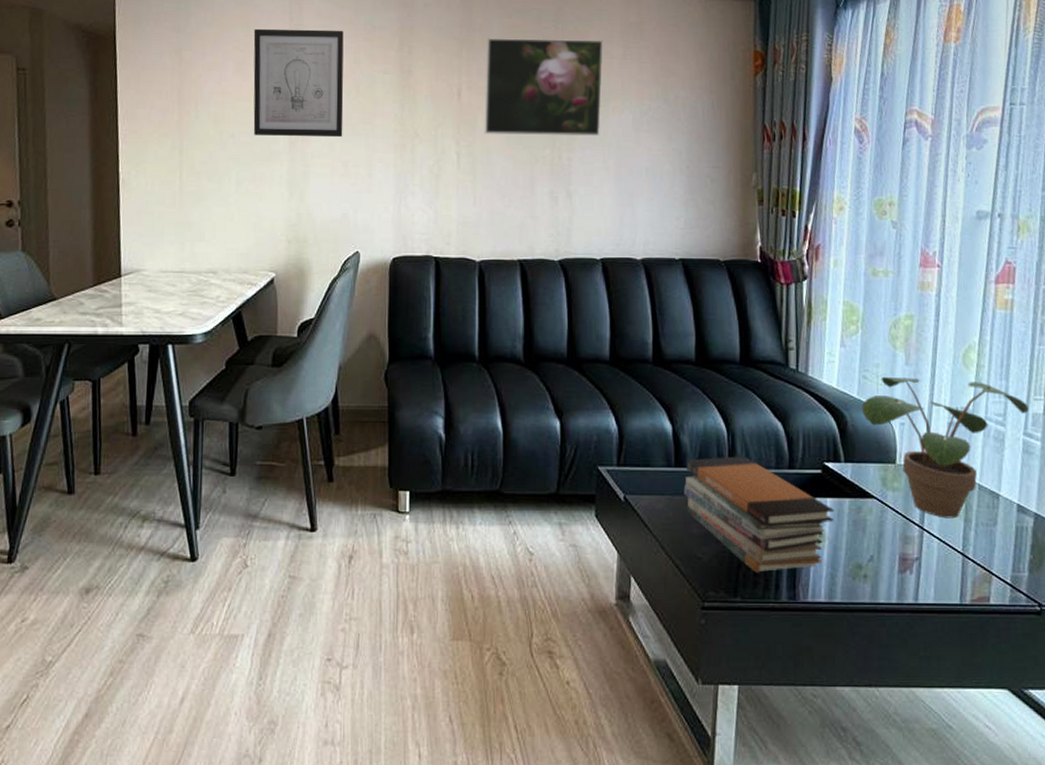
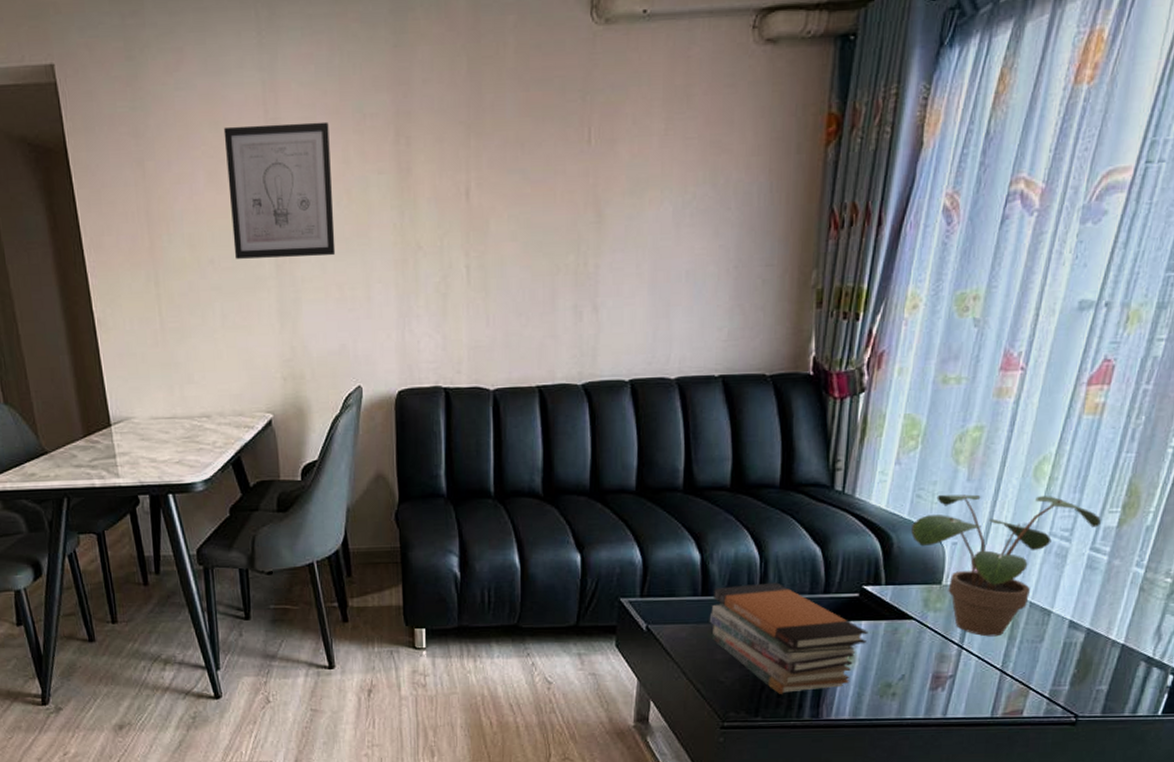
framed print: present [484,38,603,136] -> none [497,112,641,241]

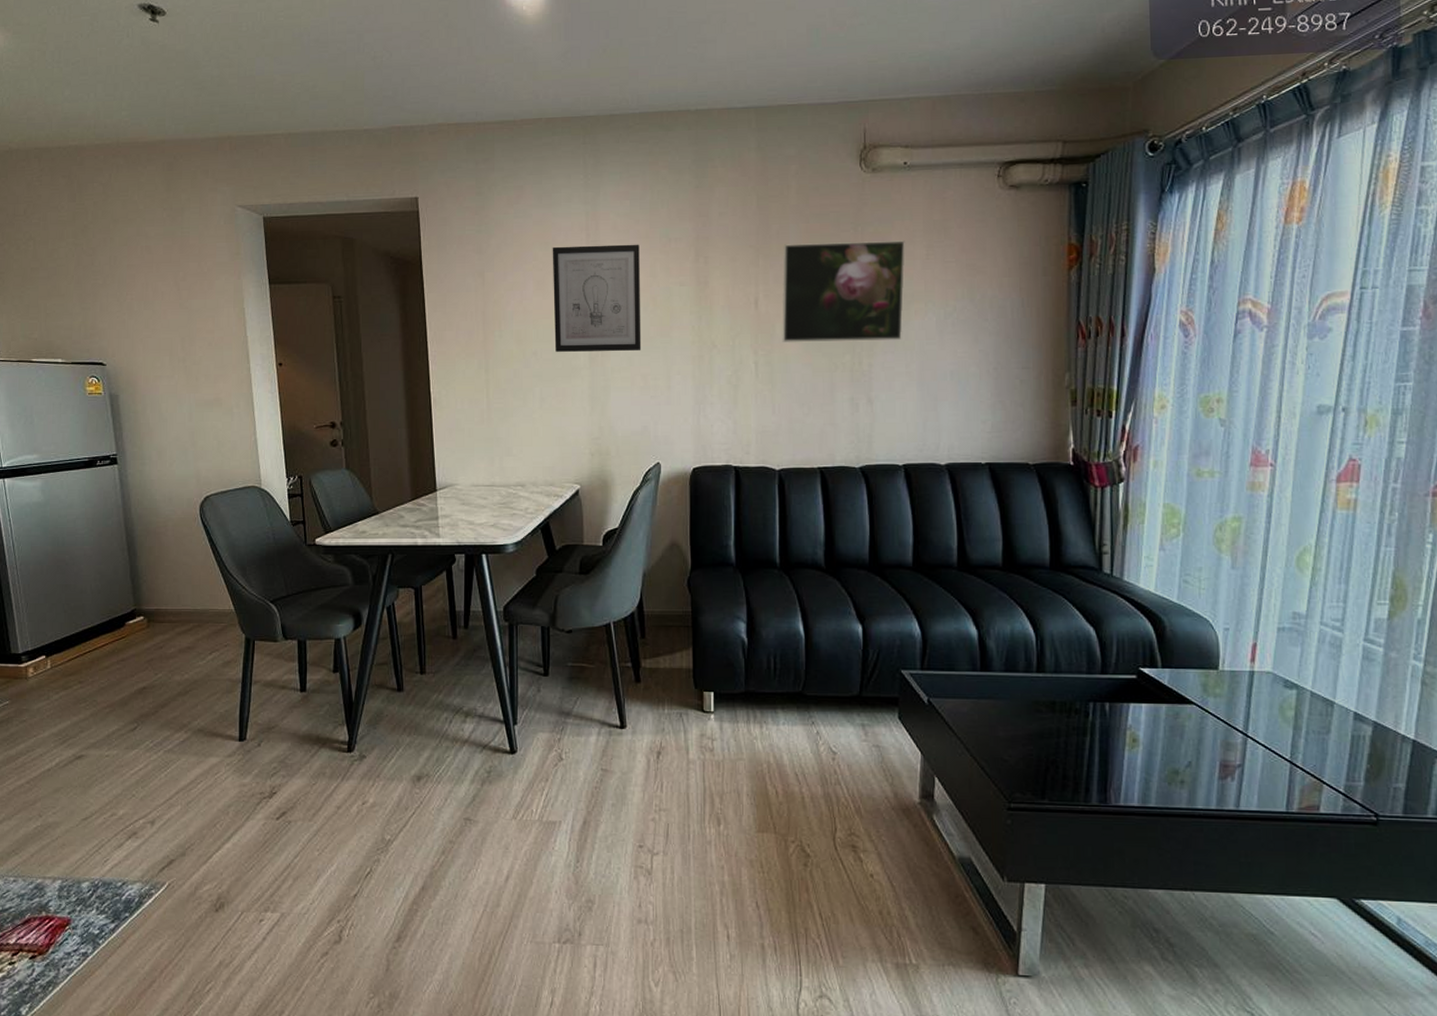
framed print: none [497,112,641,241] -> present [781,240,905,342]
book stack: present [709,582,868,694] -> none [989,661,1150,776]
potted plant: present [911,494,1101,637] -> none [1182,580,1371,726]

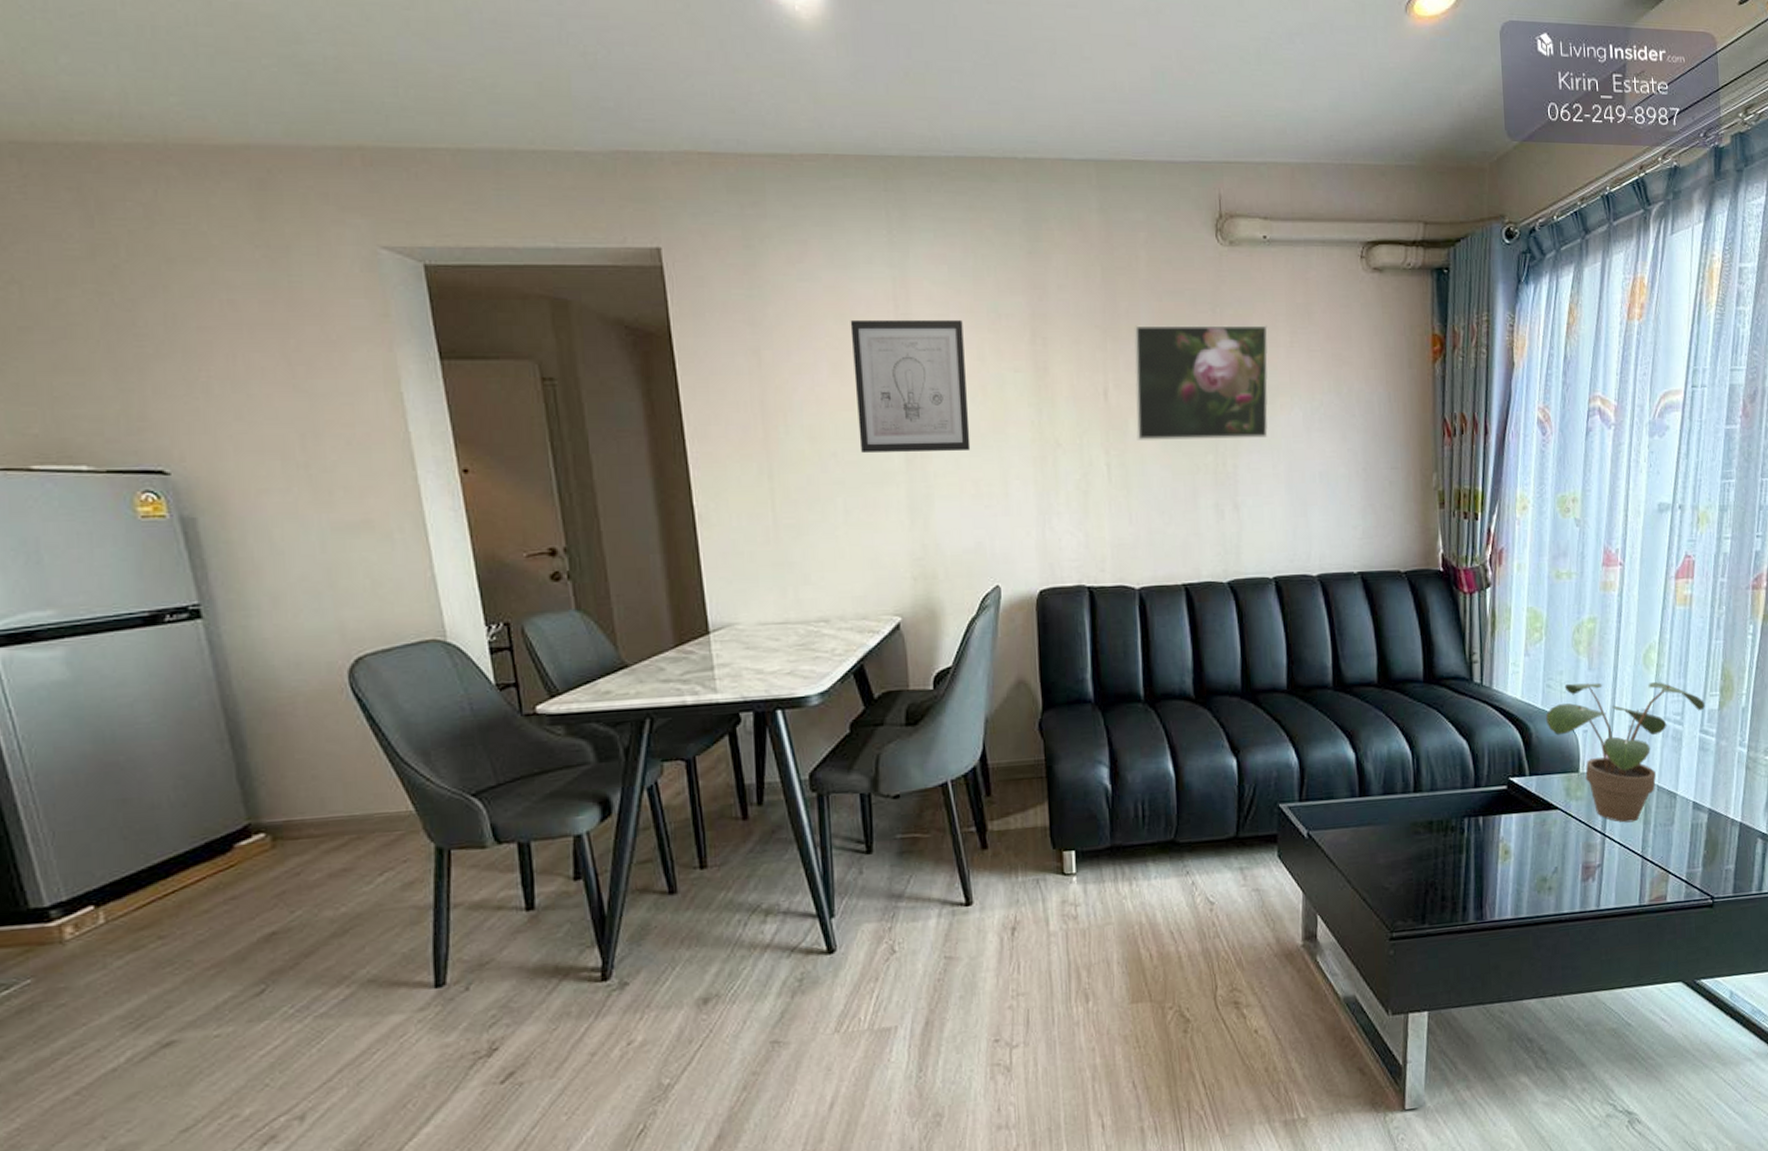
potted plant: none [1182,580,1371,726] -> present [1546,682,1705,823]

